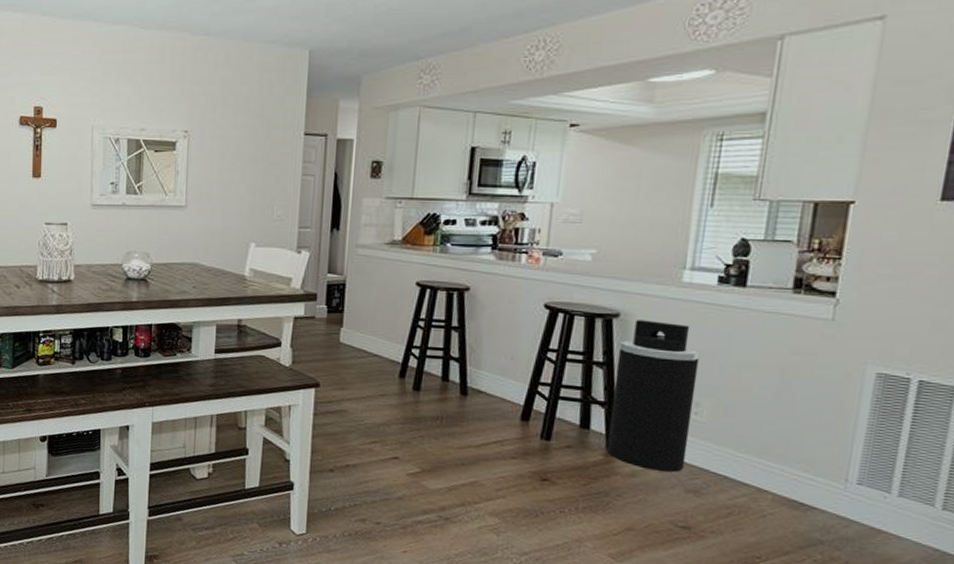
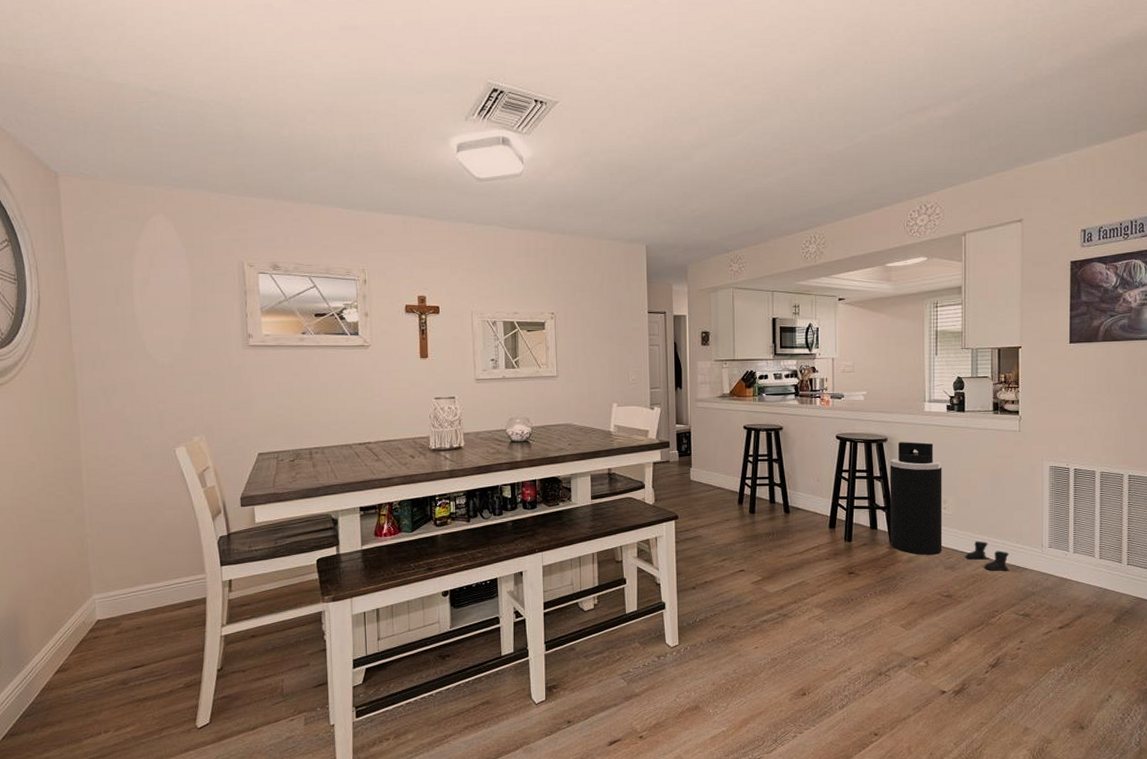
boots: none [717,461,790,507] -> present [964,540,1010,571]

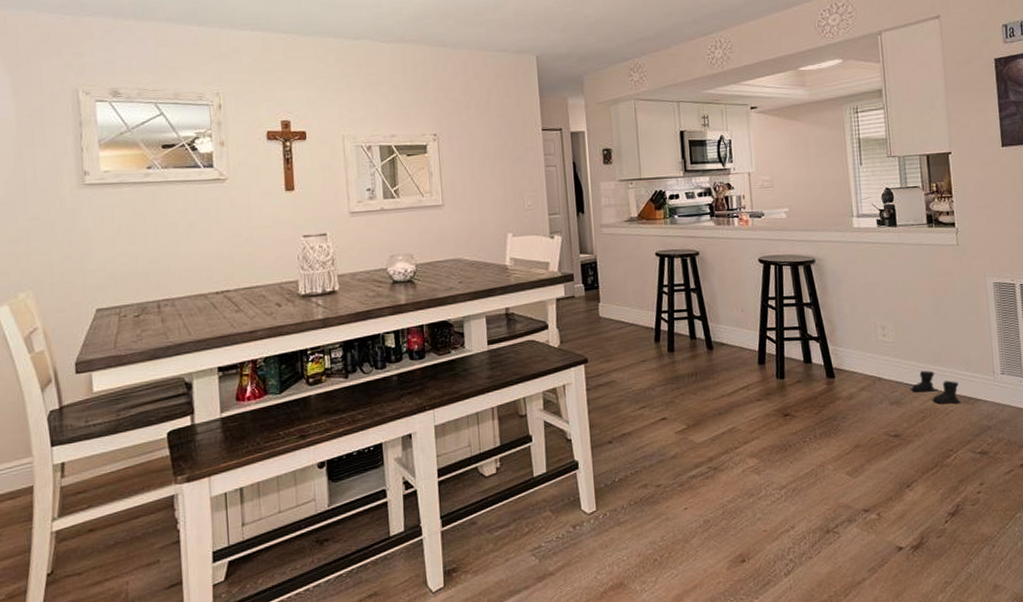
trash can: present [889,442,942,555] -> none [819,262,886,390]

